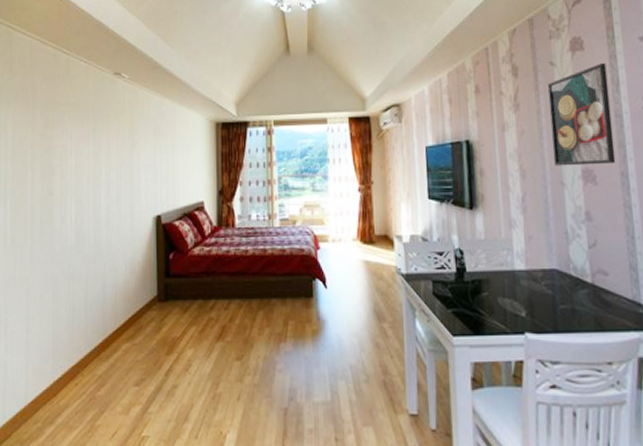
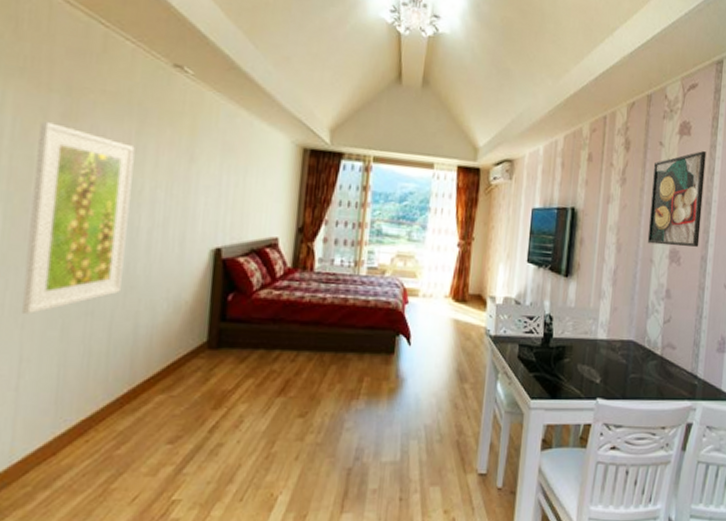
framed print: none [26,131,93,282] -> present [21,120,135,315]

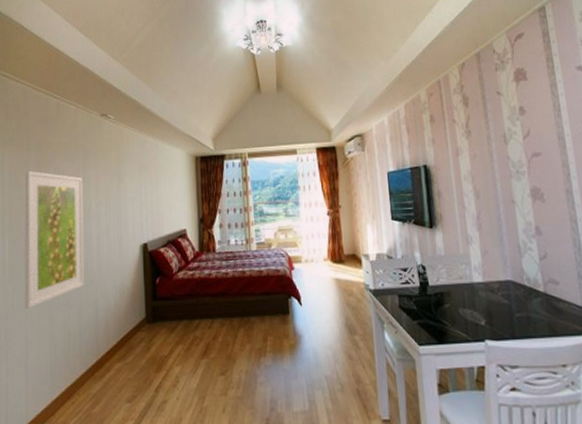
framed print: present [647,151,707,247] -> none [495,91,561,186]

